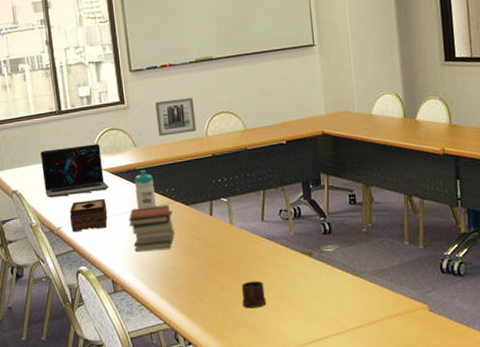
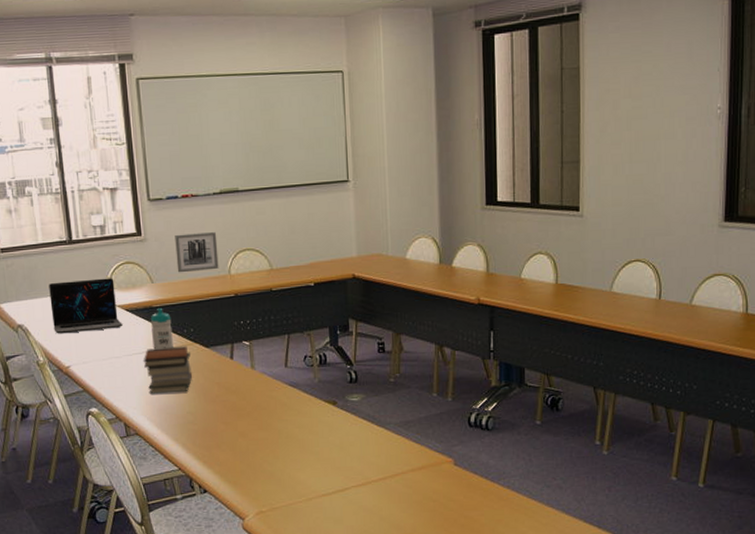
tissue box: present [69,198,108,232] -> none [79,336,121,371]
mug: present [241,280,267,309] -> none [261,428,287,457]

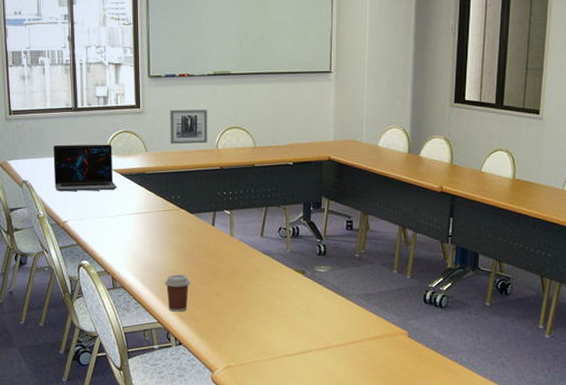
book stack: present [143,346,193,394] -> none [133,210,177,252]
water bottle: present [150,307,173,350] -> none [142,174,161,212]
coffee cup: none [182,415,211,457] -> present [164,274,190,312]

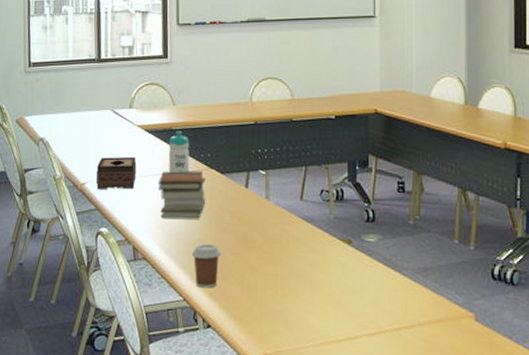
laptop: present [53,144,117,192] -> none [73,97,141,150]
tissue box: none [76,197,113,227] -> present [96,156,137,190]
book stack: none [133,210,177,252] -> present [157,170,206,218]
water bottle: none [142,174,161,212] -> present [168,130,190,173]
wall art: present [170,109,208,145] -> none [199,59,241,97]

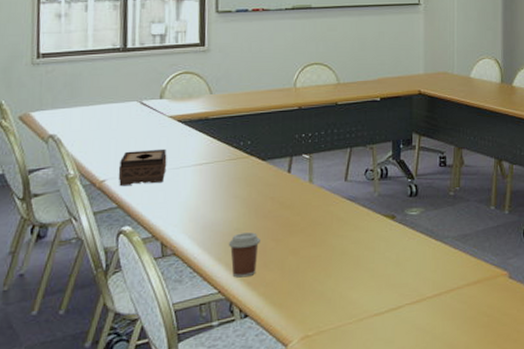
book stack: present [157,170,206,218] -> none [191,159,246,210]
water bottle: present [168,130,190,173] -> none [204,119,228,163]

